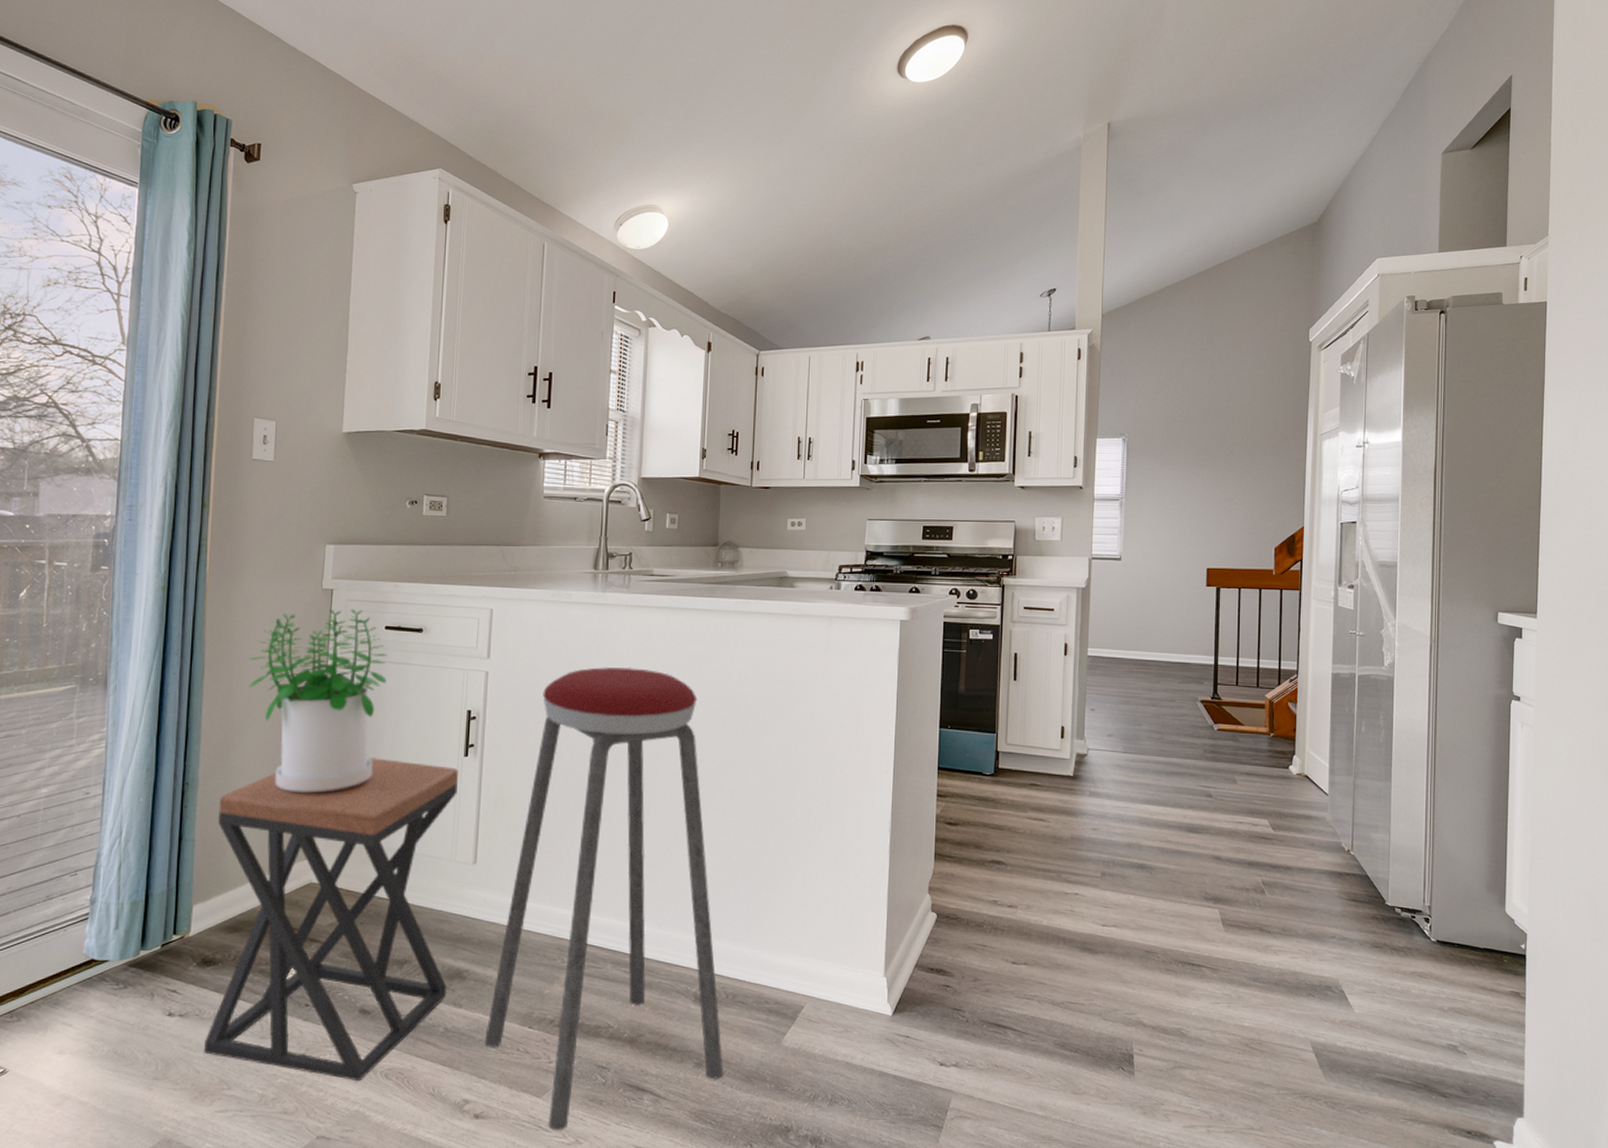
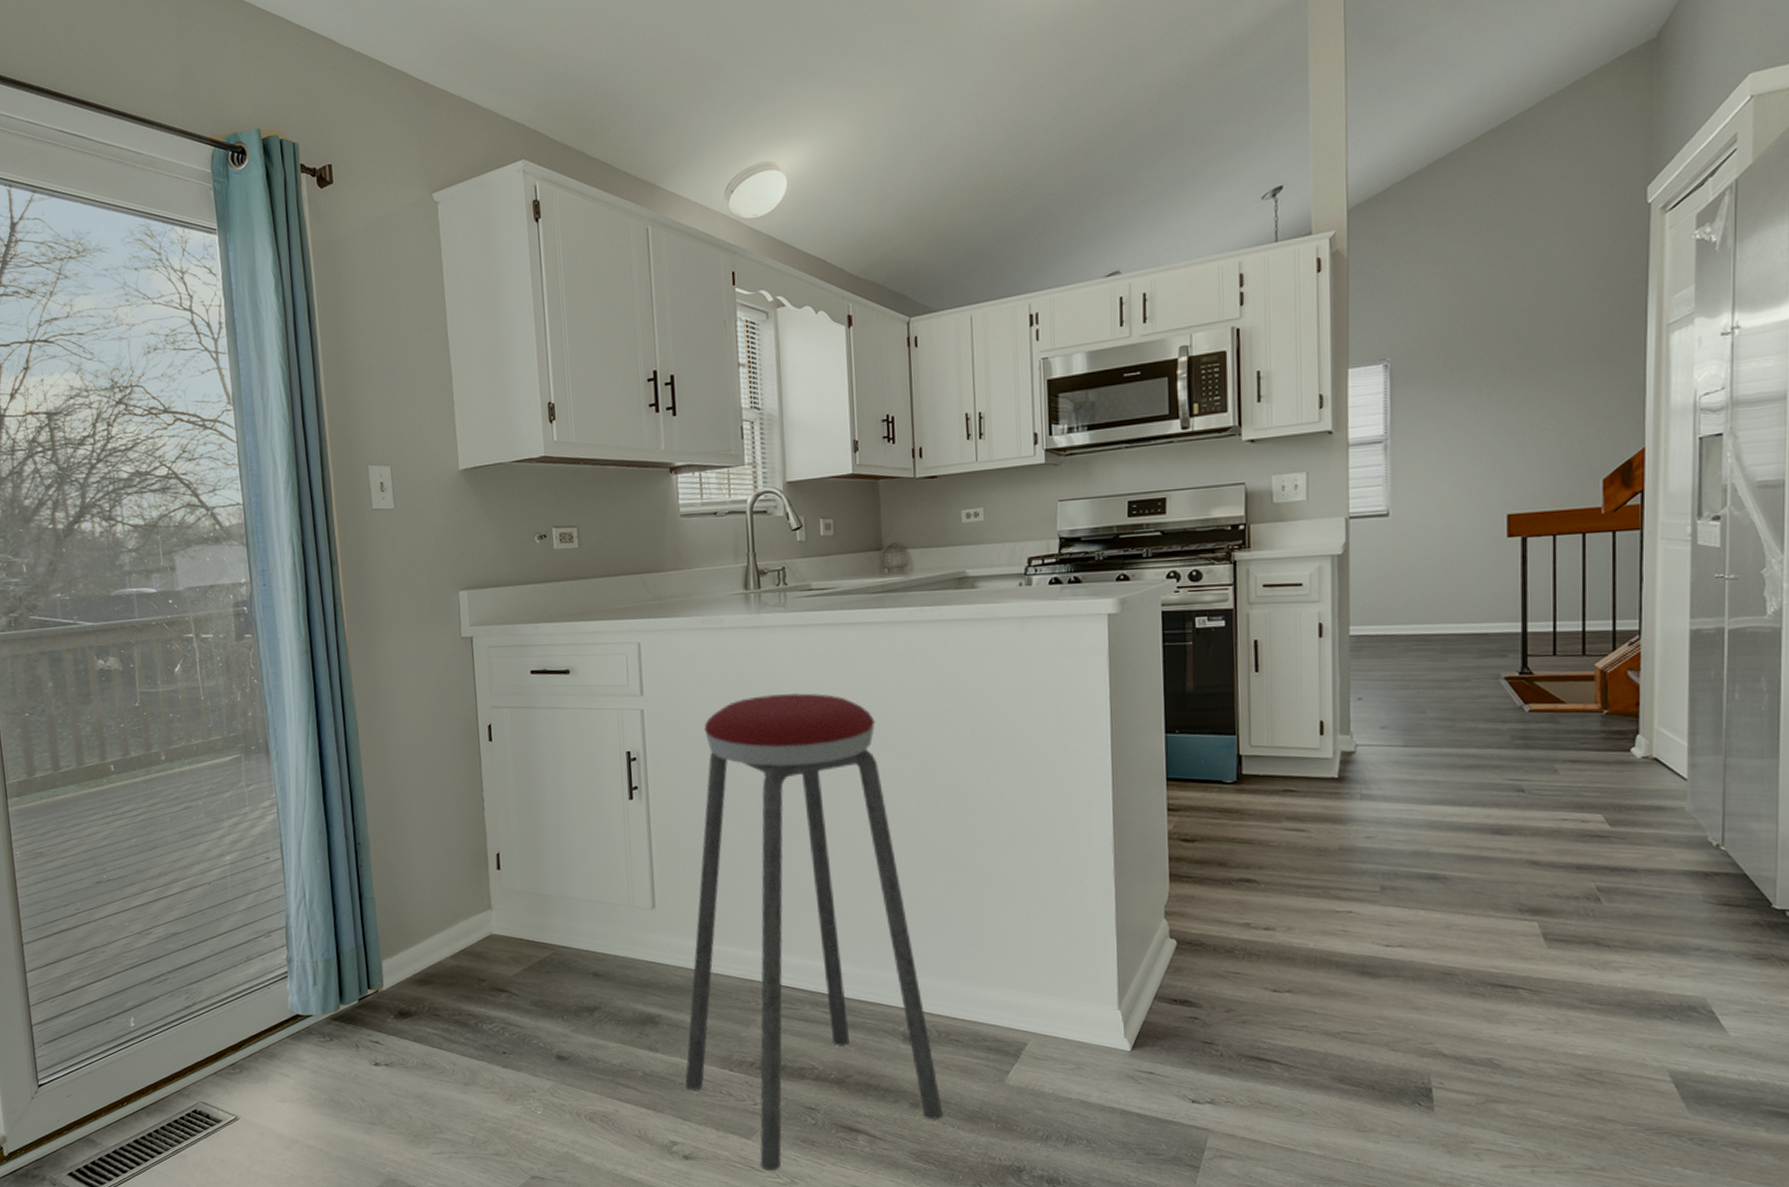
stool: present [204,756,459,1082] -> none [391,805,640,1125]
potted plant: present [249,609,387,793] -> none [399,655,539,846]

